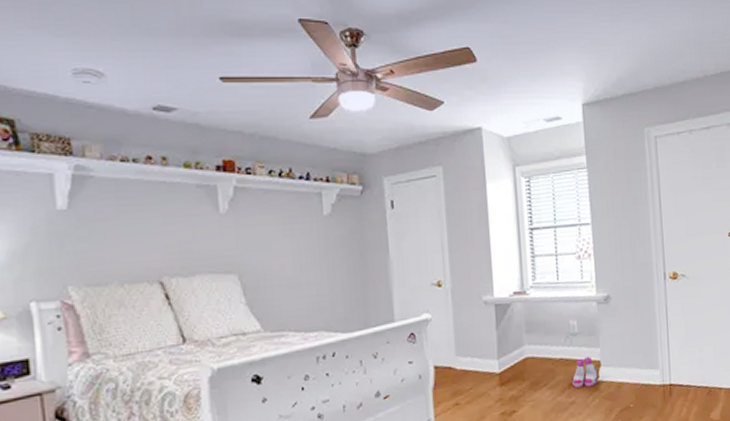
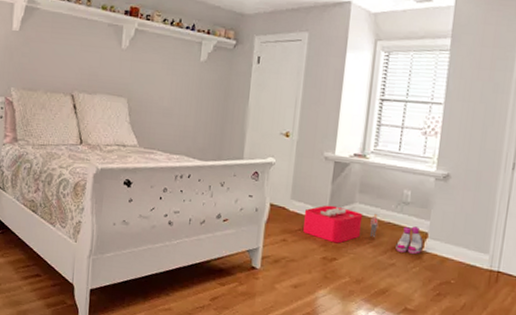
storage bin: none [472,351,552,395] -> present [303,205,379,244]

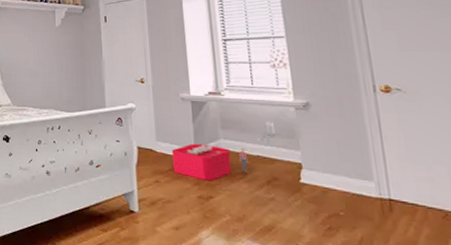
boots: present [395,226,424,254] -> none [271,158,300,186]

